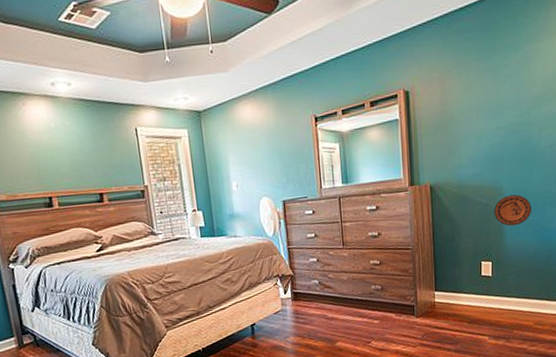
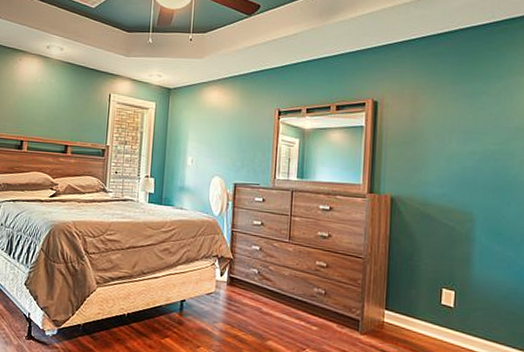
decorative plate: present [494,194,532,226] -> none [461,223,507,258]

